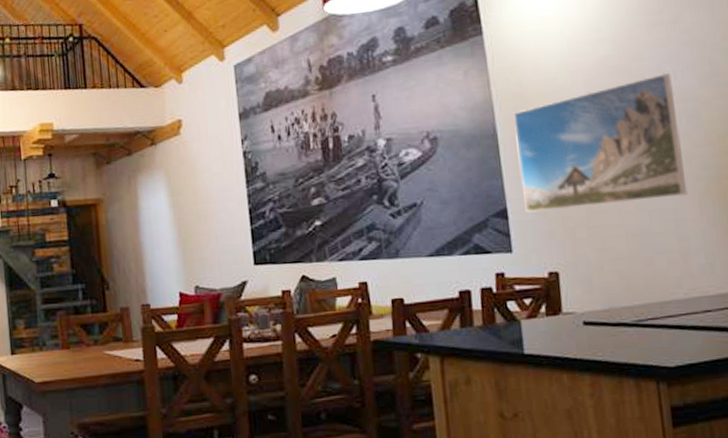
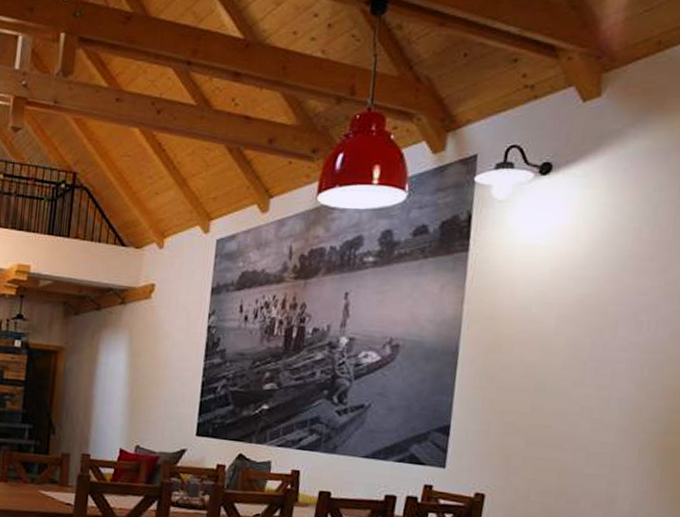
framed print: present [513,73,688,213] -> none [467,322,645,445]

